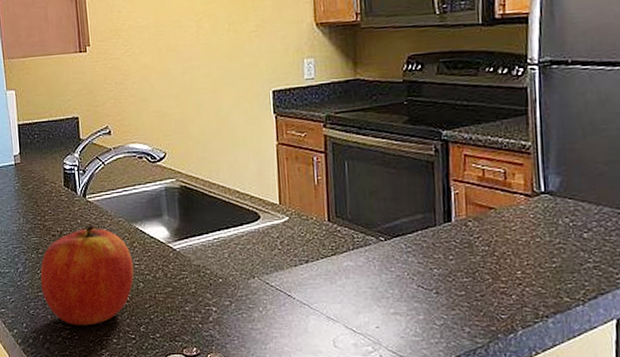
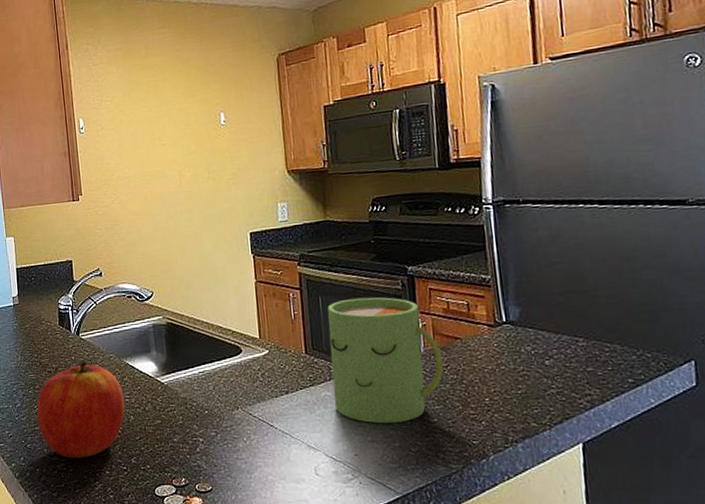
mug: none [354,162,475,296] -> present [327,297,444,424]

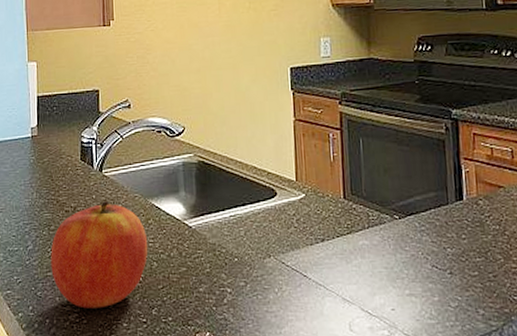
mug: present [327,297,444,424] -> none [368,140,486,276]

